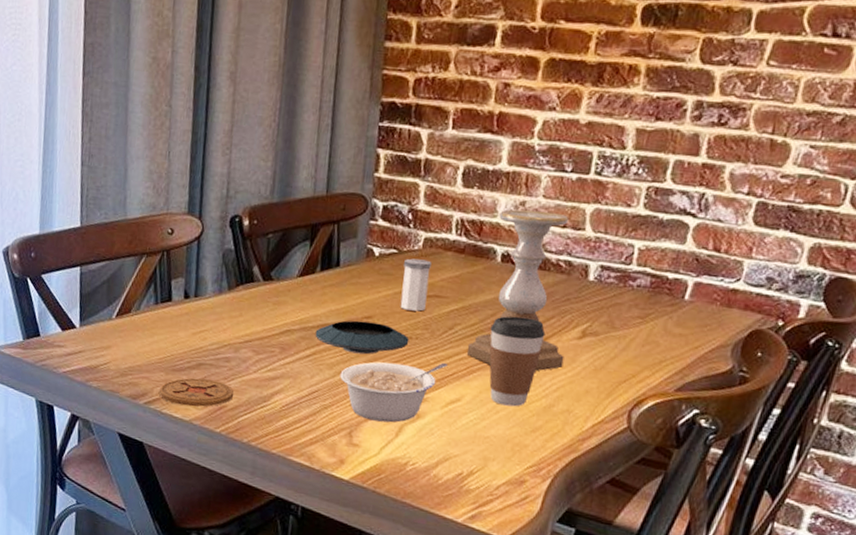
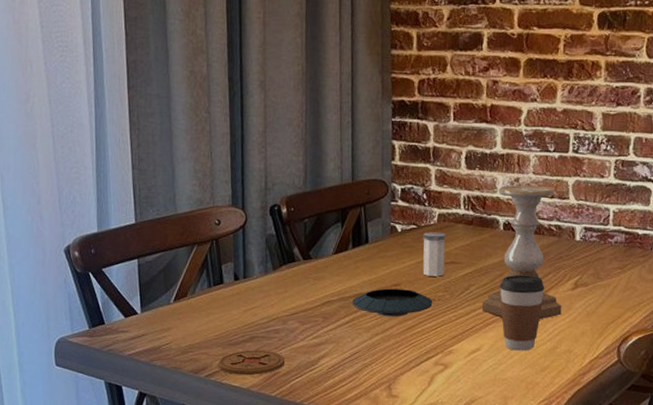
legume: present [340,362,447,423] -> none [376,318,467,374]

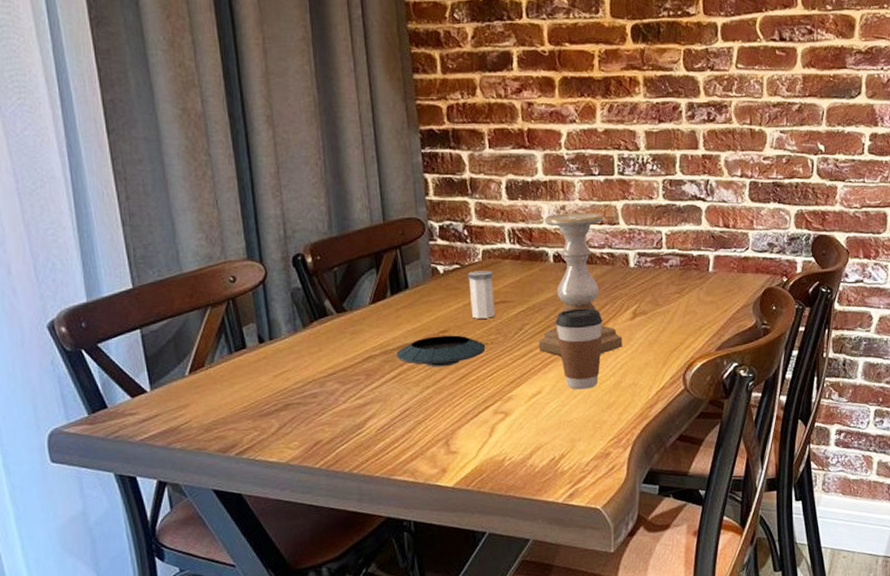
coaster: present [217,350,286,376] -> none [248,418,328,449]

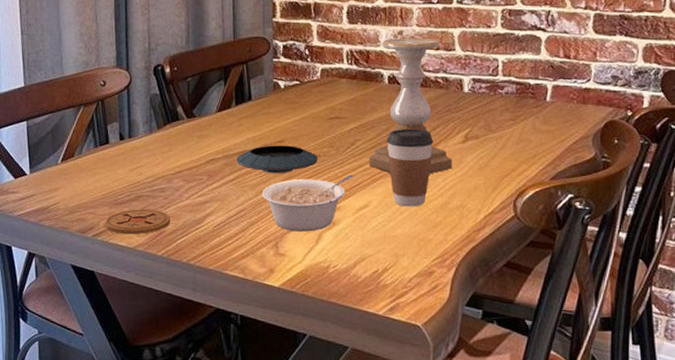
coaster: none [248,418,328,449] -> present [104,209,171,235]
legume: none [427,361,524,427] -> present [262,174,353,232]
salt shaker: present [468,270,495,319] -> none [306,87,330,132]

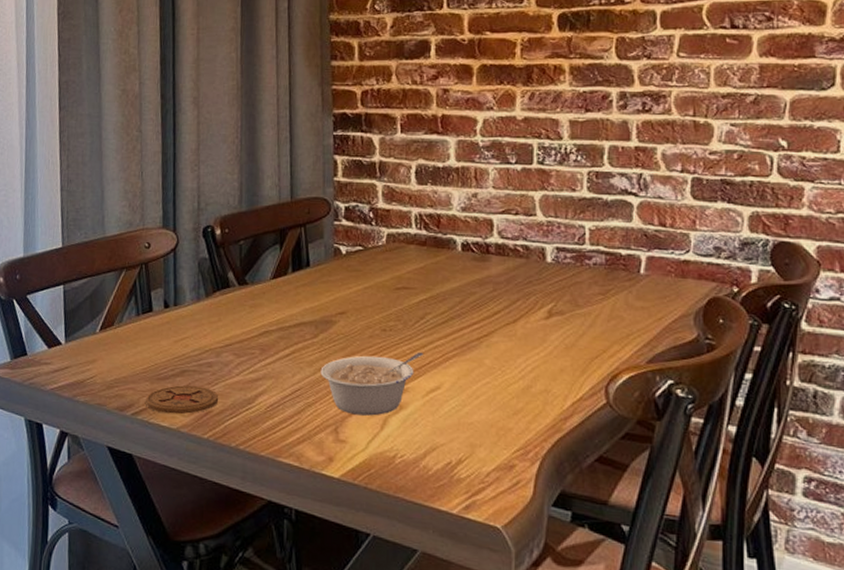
saucer: present [236,145,318,174] -> none [292,317,384,350]
candle holder: present [368,37,452,173] -> none [440,200,535,353]
coffee cup: present [386,128,434,207] -> none [460,301,513,391]

